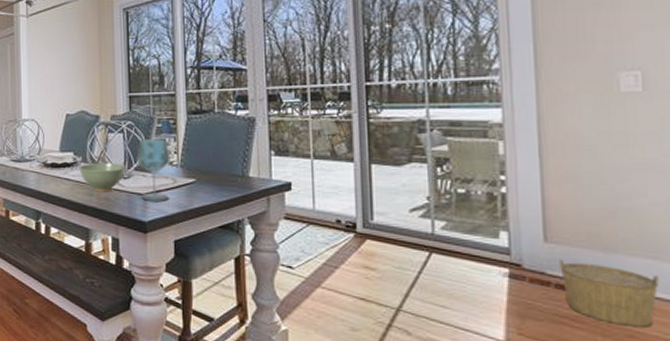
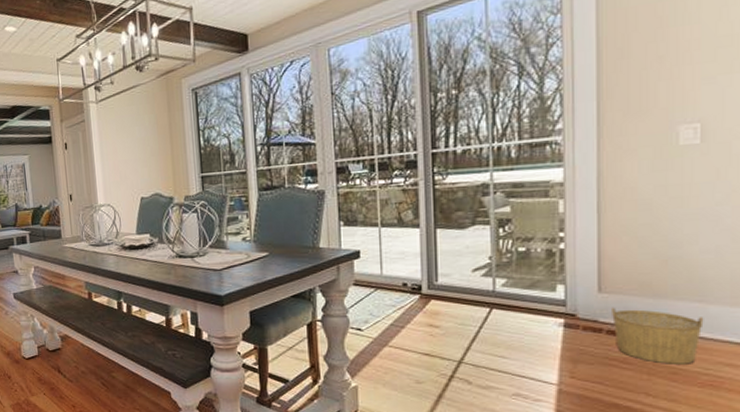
bowl: present [79,162,126,192] -> none [156,241,201,270]
wine glass: present [137,139,171,201] -> none [211,216,244,276]

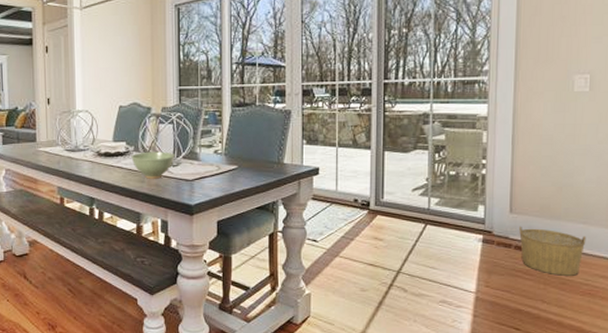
bowl: none [156,241,201,270] -> present [131,151,175,179]

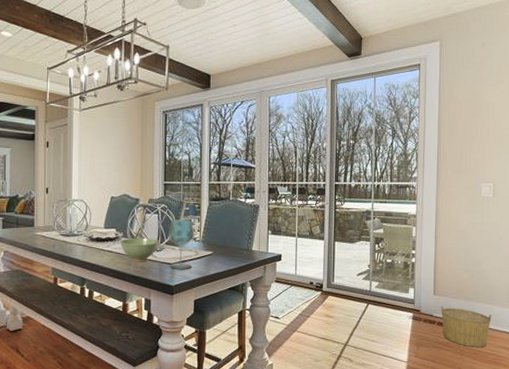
wine glass: none [185,130,216,186] -> present [168,219,195,269]

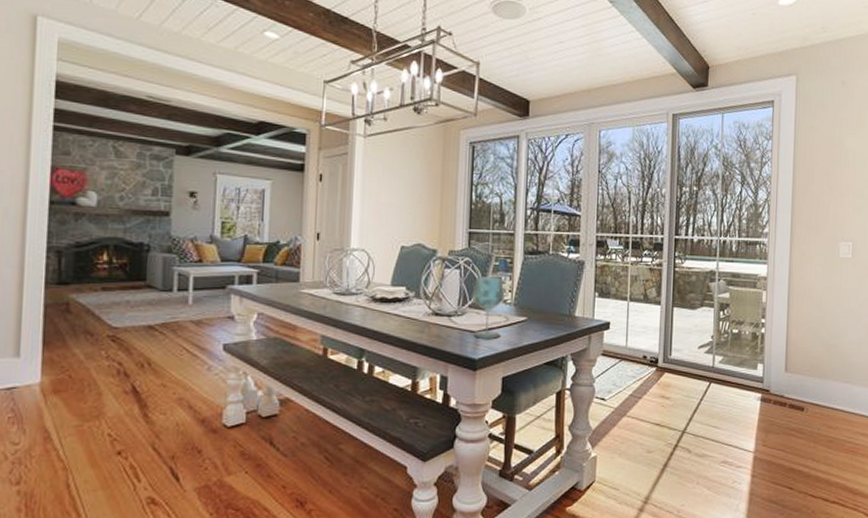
bowl: present [120,238,159,262] -> none [411,298,460,329]
basket: present [441,305,492,347] -> none [793,384,850,434]

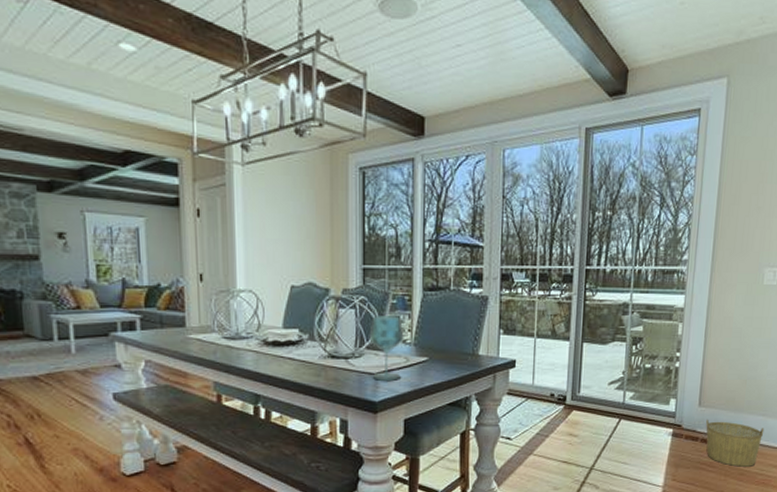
basket: none [793,384,850,434] -> present [706,419,765,467]

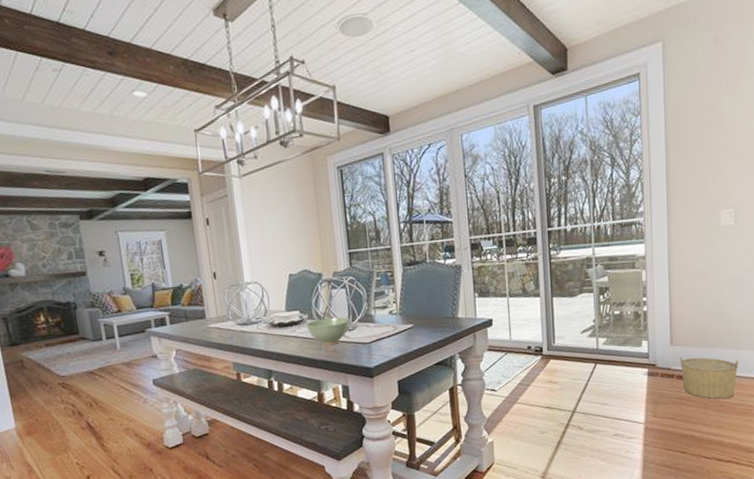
bowl: none [305,340,357,372] -> present [306,316,351,346]
wine glass: present [369,316,404,381] -> none [359,291,391,349]

